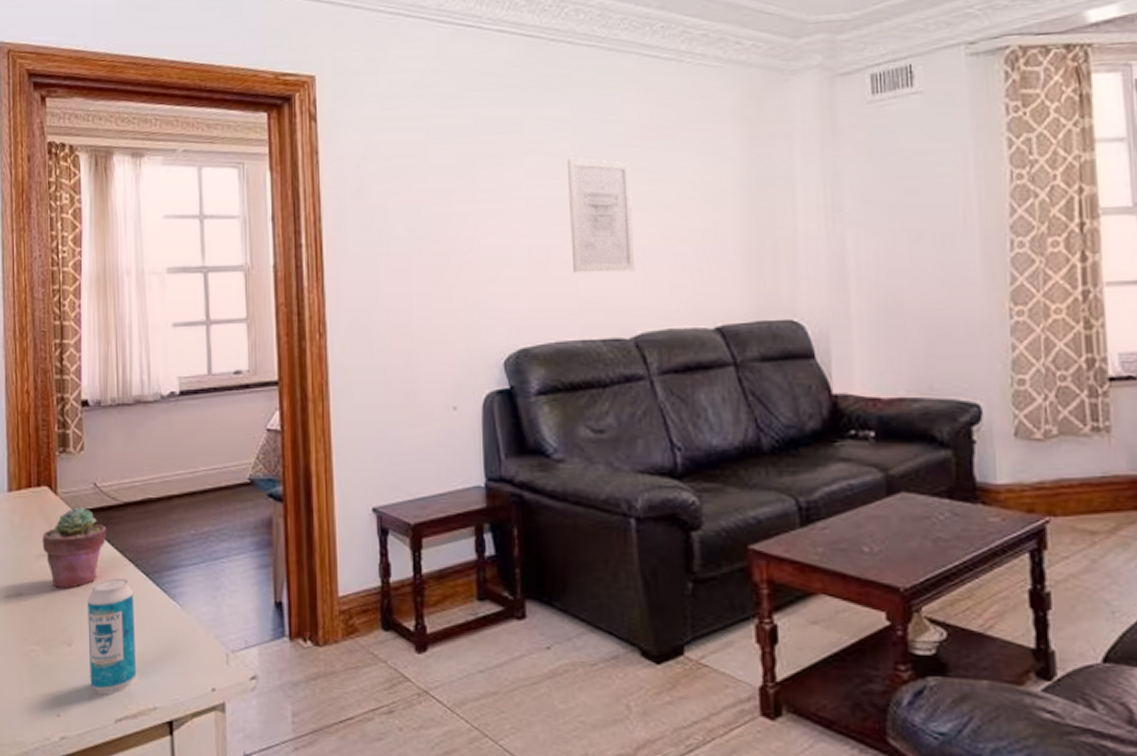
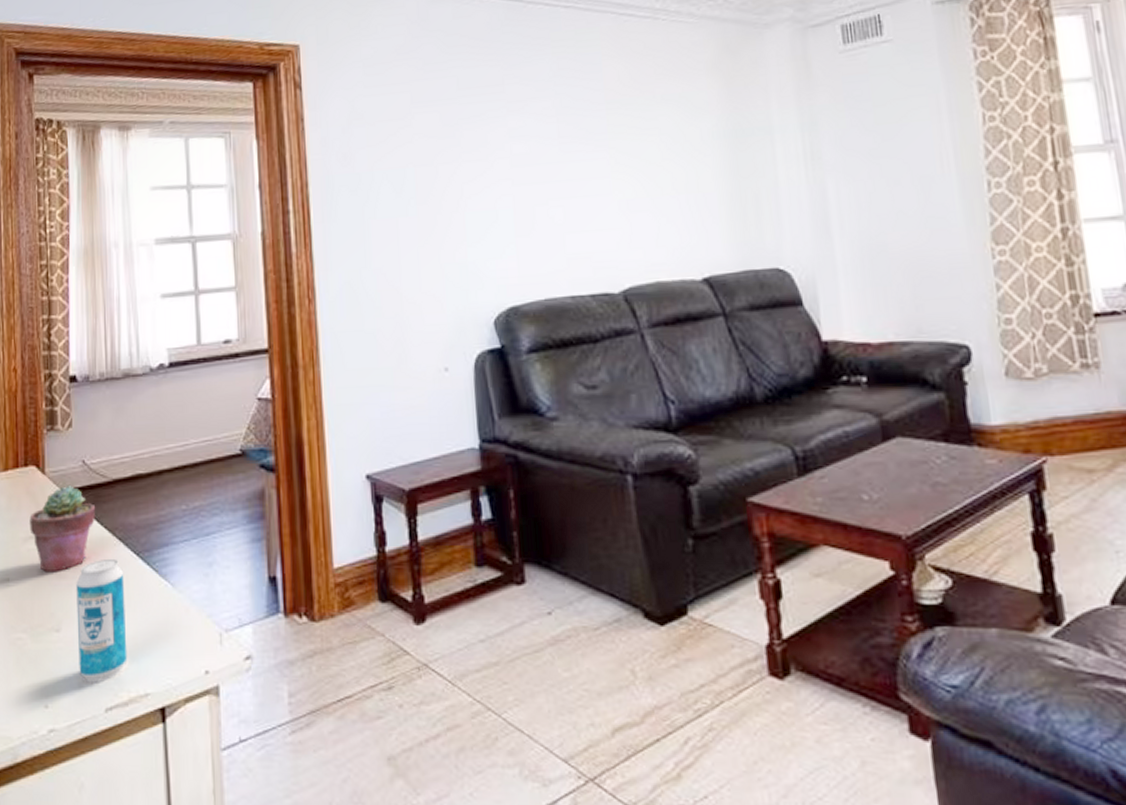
wall art: present [568,158,636,273] -> none [550,116,621,230]

